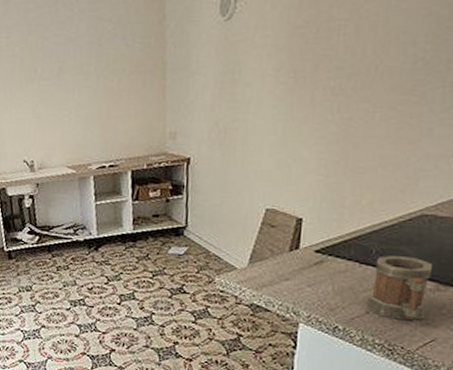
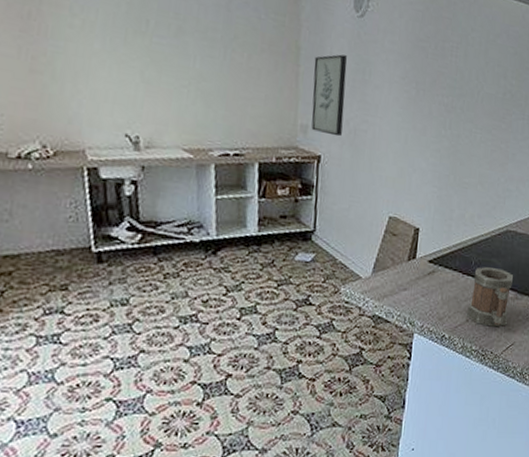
wall art: none [179,60,215,138] -> present [311,54,347,137]

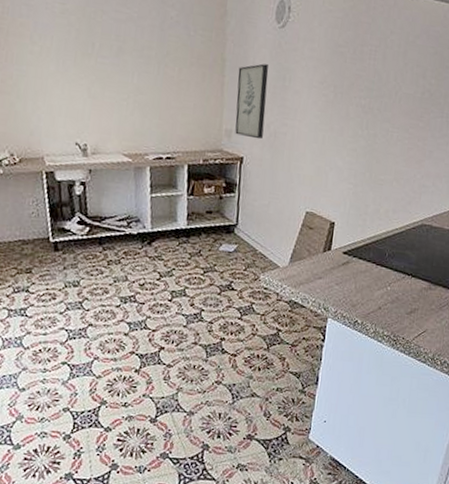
mug: present [466,267,513,327] -> none [378,258,427,315]

